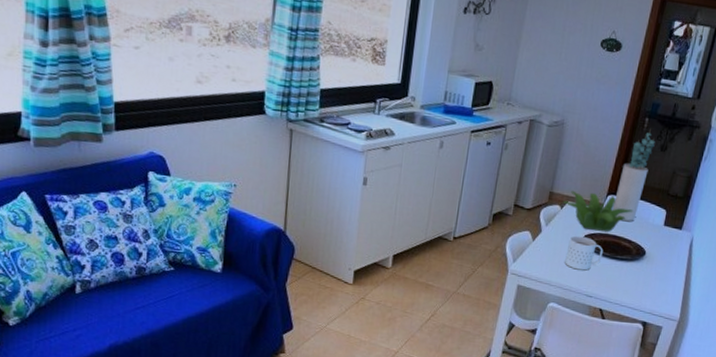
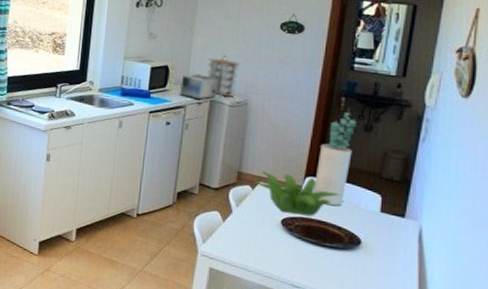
toaster: none [501,91,540,121] -> present [179,73,219,102]
spice rack: none [528,71,561,117] -> present [206,55,240,97]
mug: present [565,235,603,271] -> none [262,218,307,258]

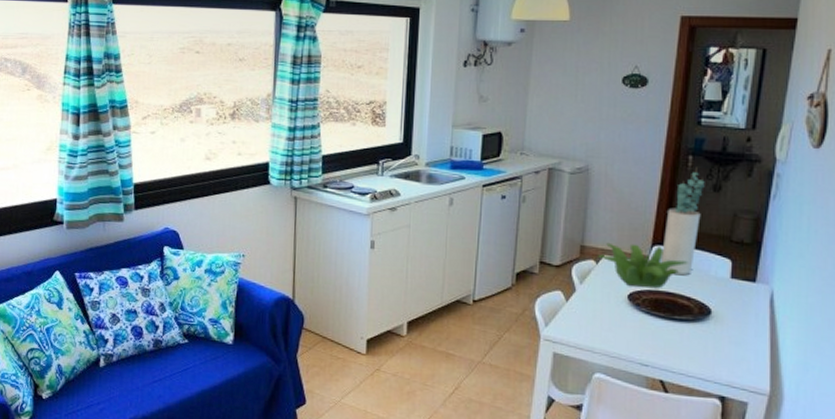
toaster: present [179,73,219,102] -> none [514,139,558,170]
spice rack: present [206,55,240,97] -> none [543,116,580,163]

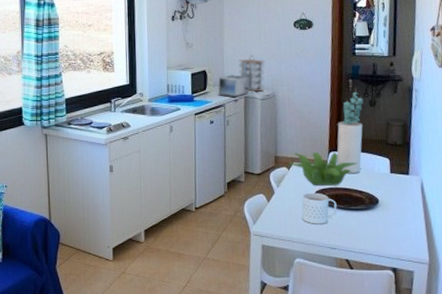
toaster: none [514,139,558,170] -> present [218,74,250,99]
spice rack: none [543,116,580,163] -> present [238,55,265,92]
mug: none [608,294,656,335] -> present [301,192,337,224]

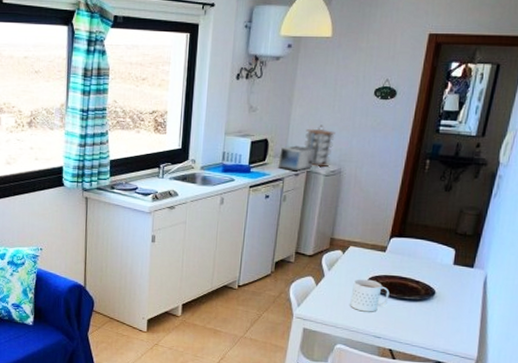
plant: present [289,152,358,185] -> none [345,235,420,273]
vase: present [336,87,363,174] -> none [396,169,438,263]

